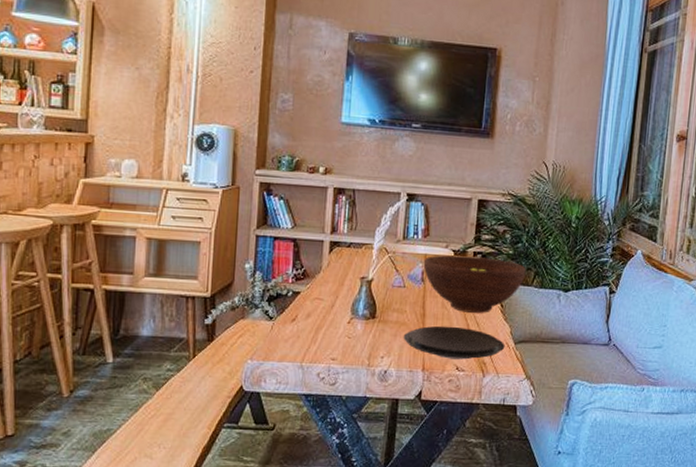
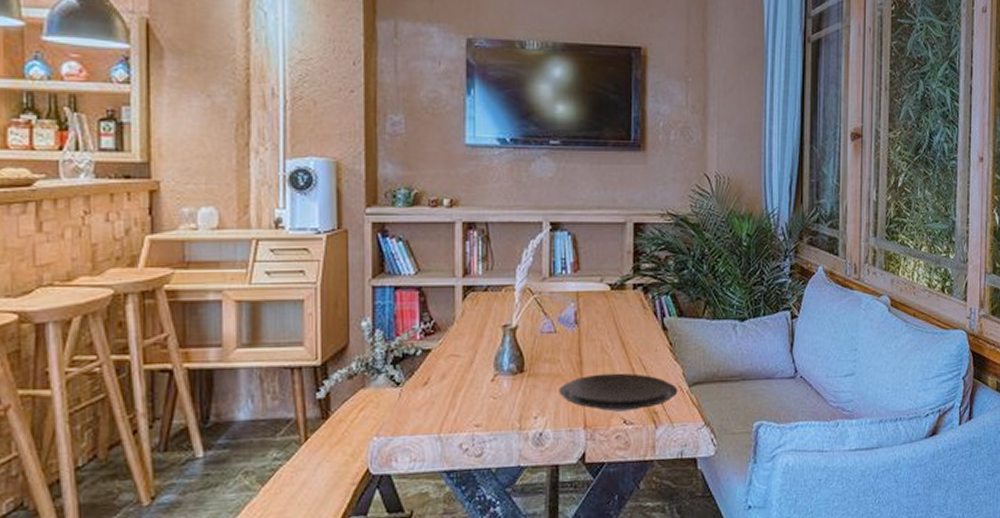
fruit bowl: present [423,255,526,313] -> none [575,289,695,355]

